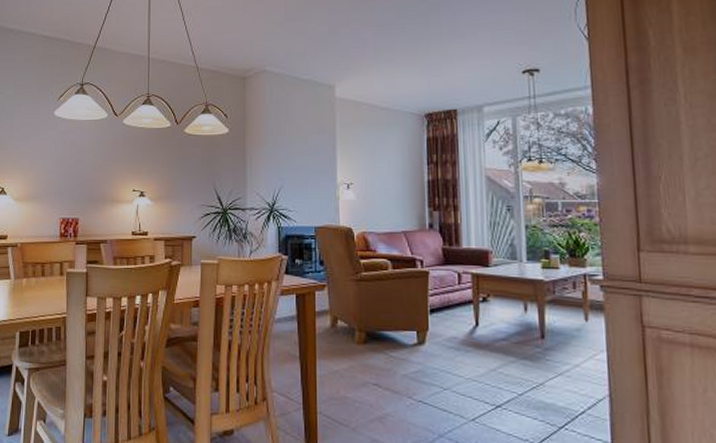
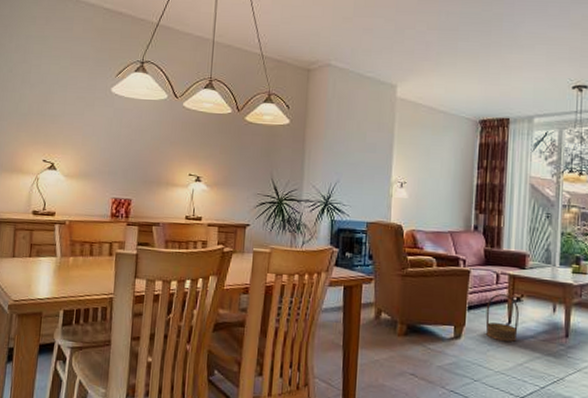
basket: none [450,295,487,346] -> present [485,294,519,342]

